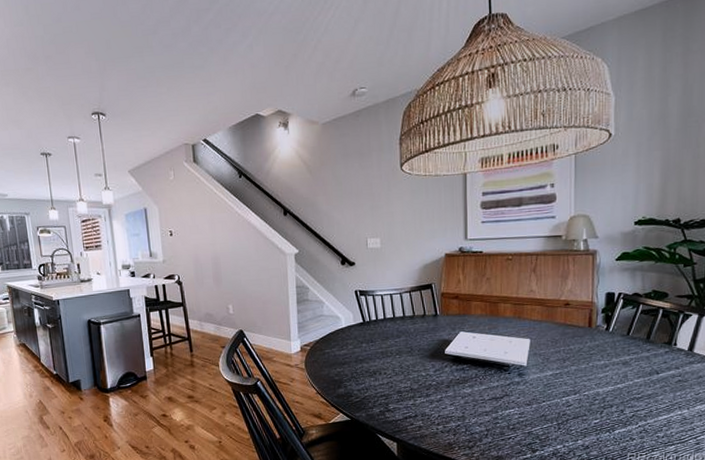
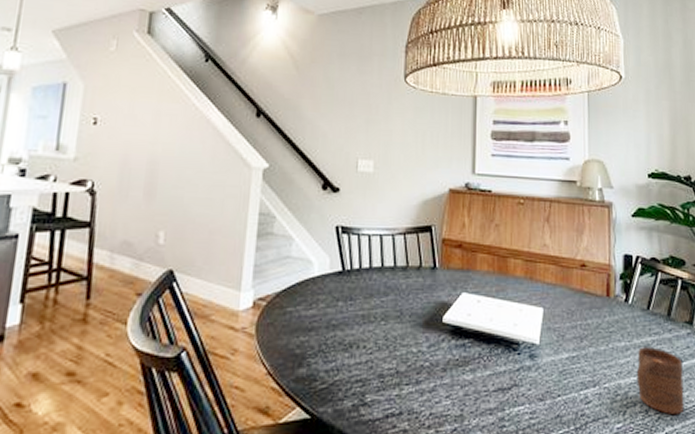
cup: none [614,364,659,414] -> present [636,347,684,416]

